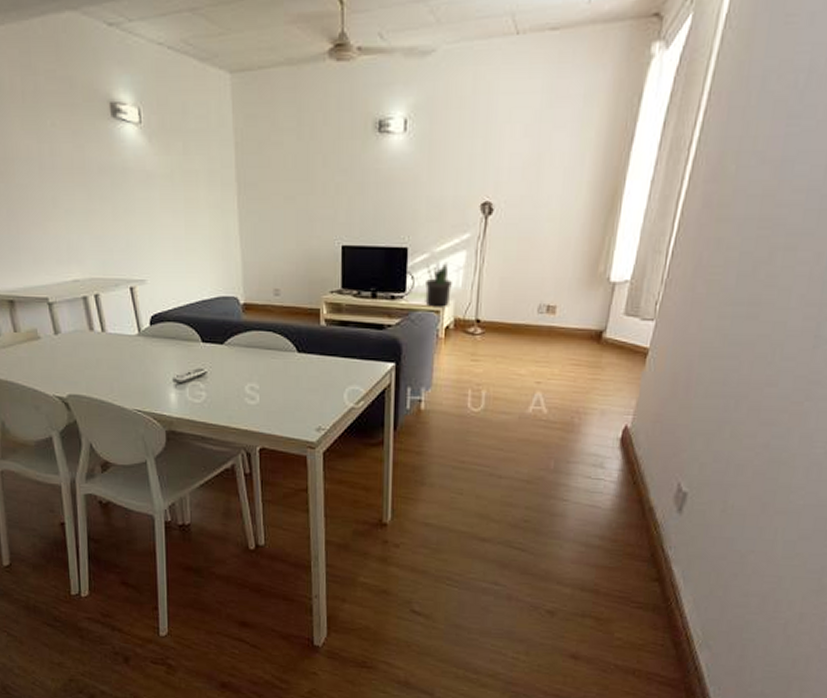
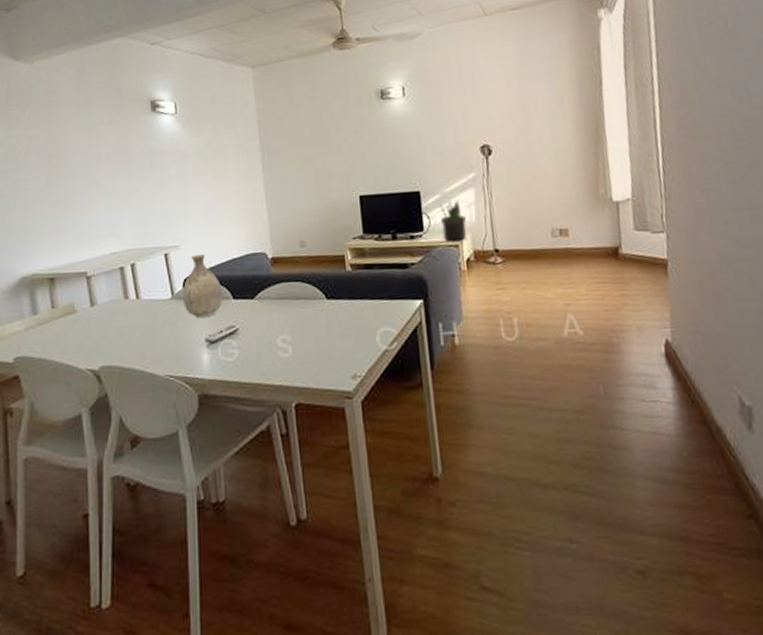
vase: none [149,292,192,358] -> present [182,254,223,319]

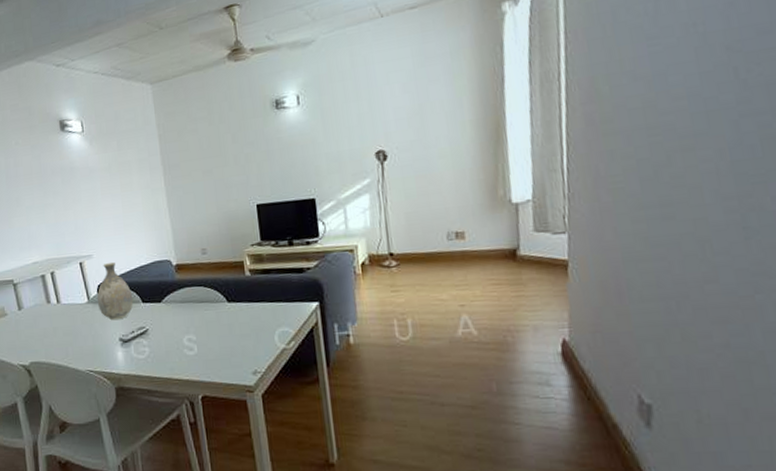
planter: present [439,199,467,242] -> none [334,205,362,247]

